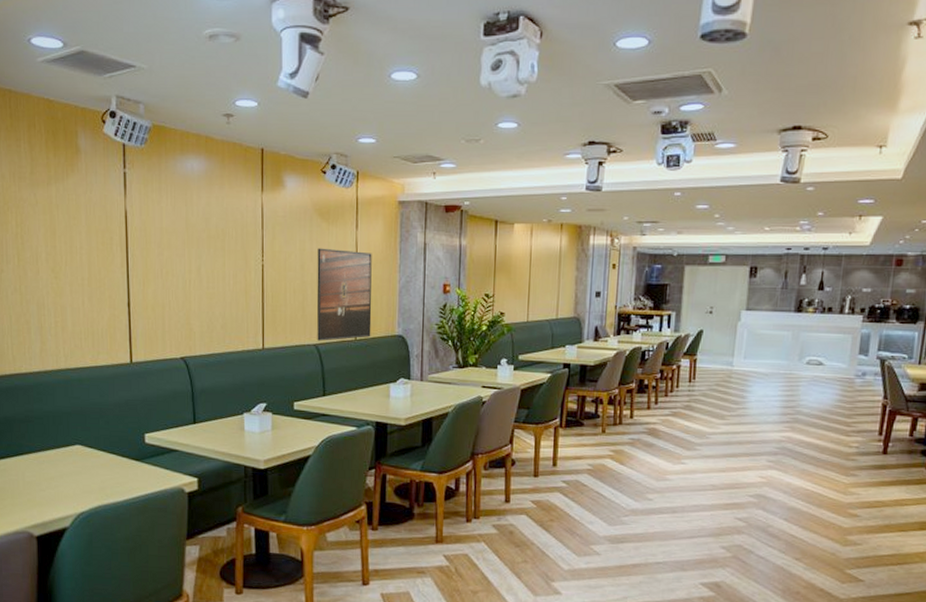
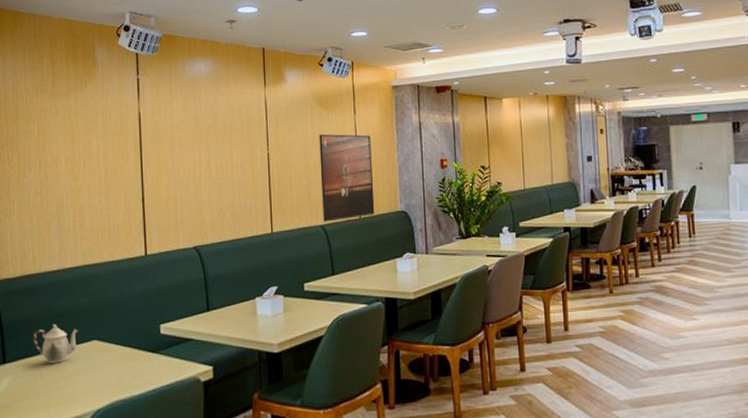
teapot: none [14,425,61,465] -> present [33,323,79,363]

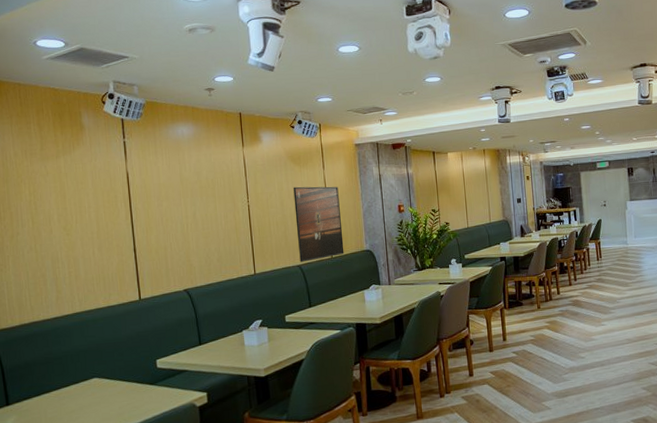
teapot: present [33,323,79,363] -> none [35,365,79,402]

